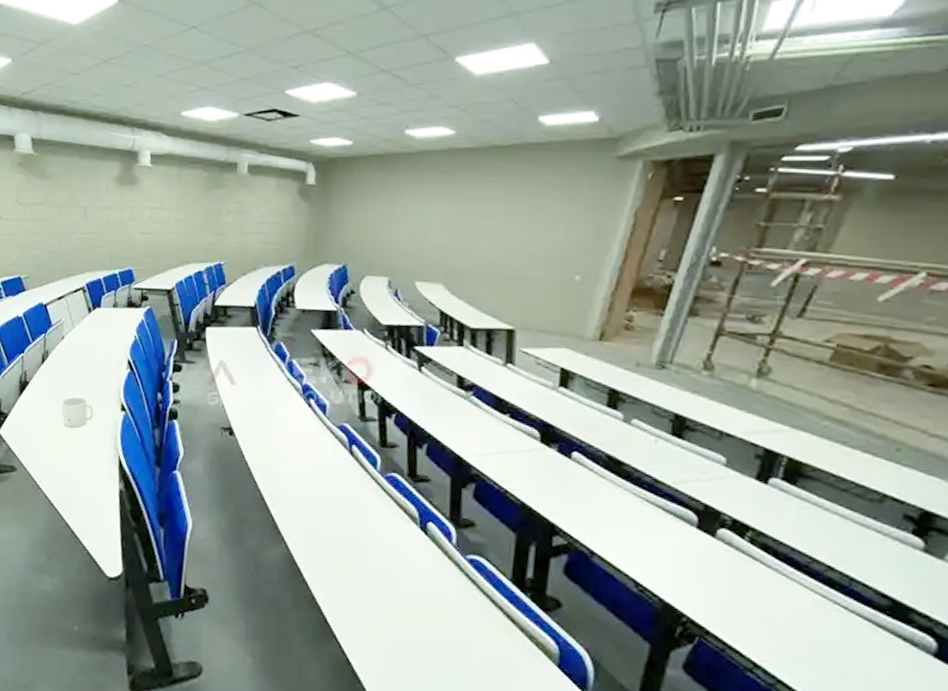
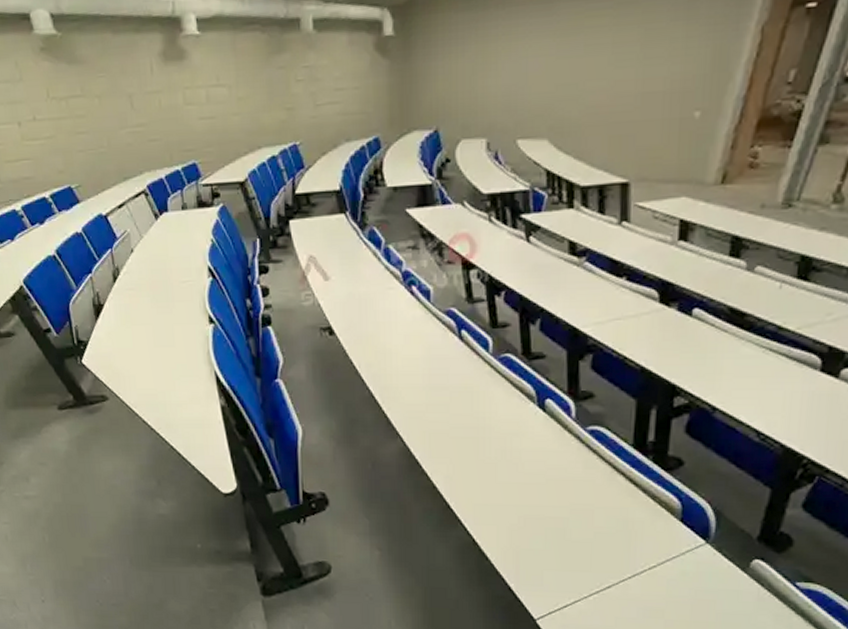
mug: present [61,396,94,428] -> none [142,314,181,348]

